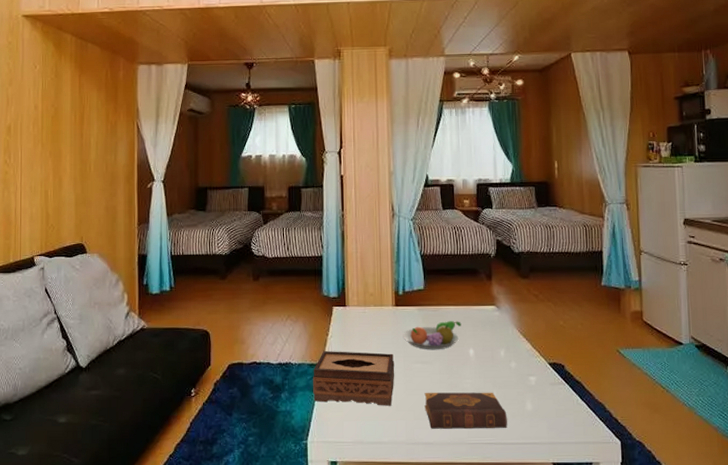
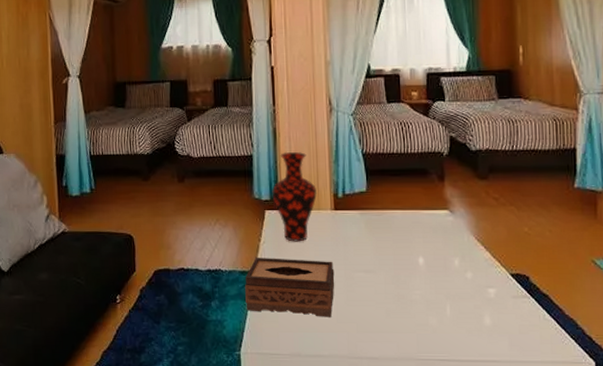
vase: none [339,252,380,336] -> present [272,151,317,242]
fruit bowl: present [403,321,462,350] -> none [343,226,410,258]
book: present [424,392,507,429] -> none [368,304,462,345]

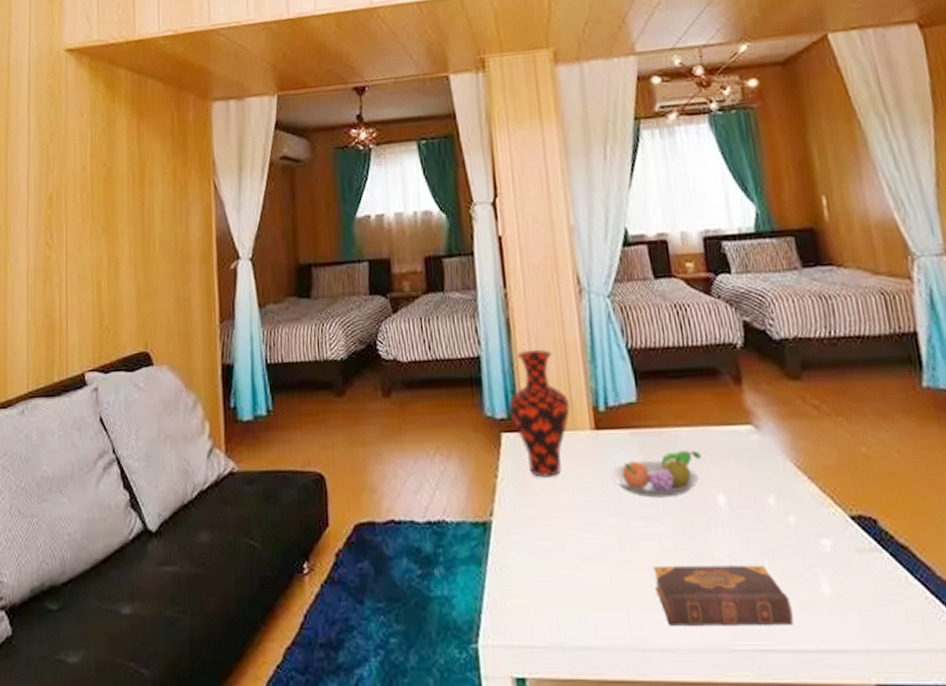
tissue box: present [245,258,335,317] -> none [479,501,605,589]
fruit bowl: none [343,226,410,258] -> present [611,450,702,498]
book: none [368,304,462,345] -> present [653,564,794,627]

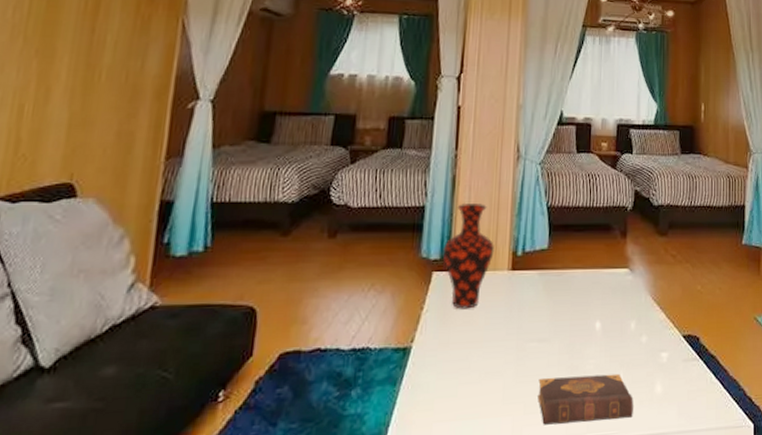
fruit bowl: present [611,450,702,498] -> none [518,287,589,325]

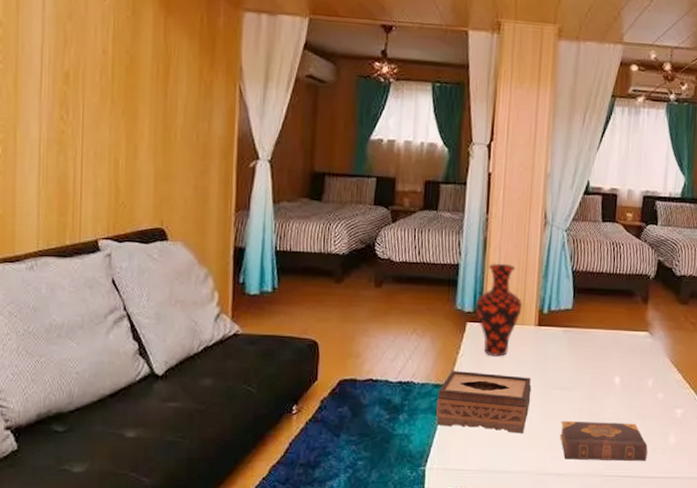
tissue box: none [395,329,505,400] -> present [436,371,532,434]

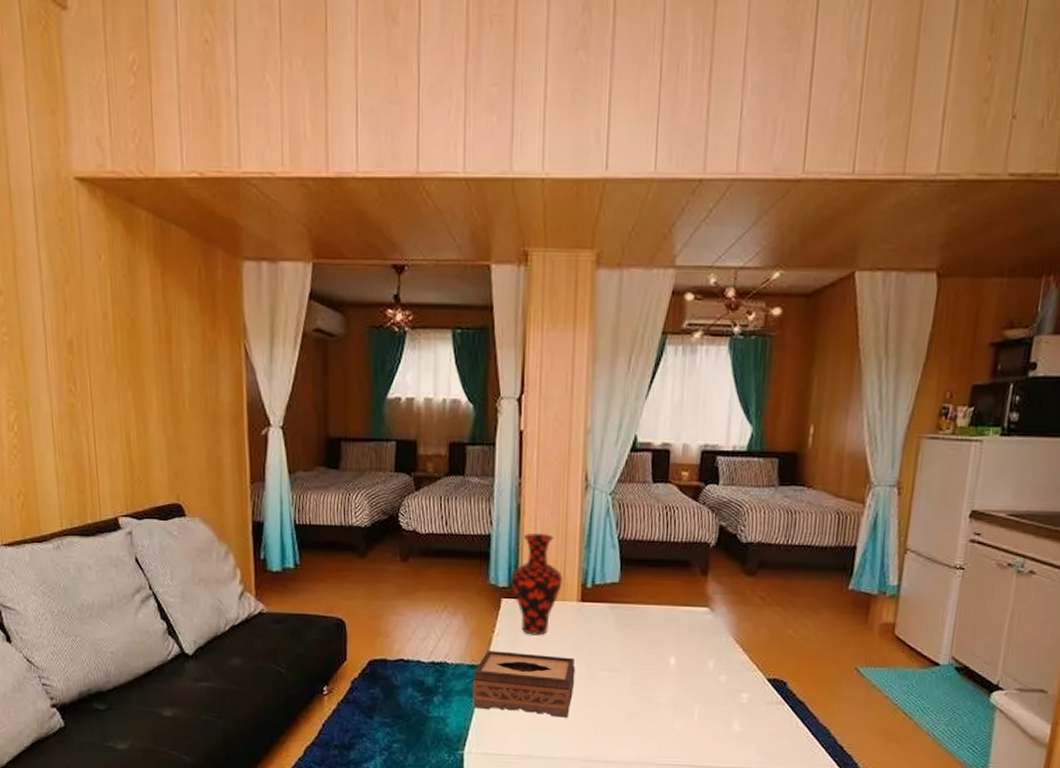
book: present [560,421,648,462] -> none [608,705,709,750]

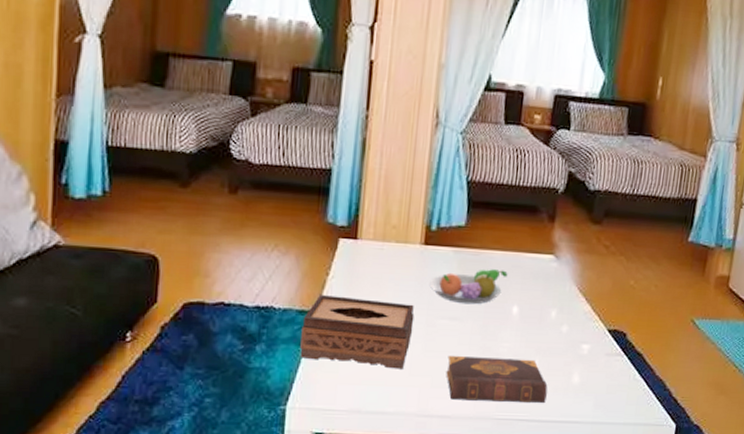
vase: present [511,532,562,635] -> none [351,169,406,280]
fruit bowl: none [588,623,663,657] -> present [429,269,508,305]
book: none [608,705,709,750] -> present [446,356,548,404]

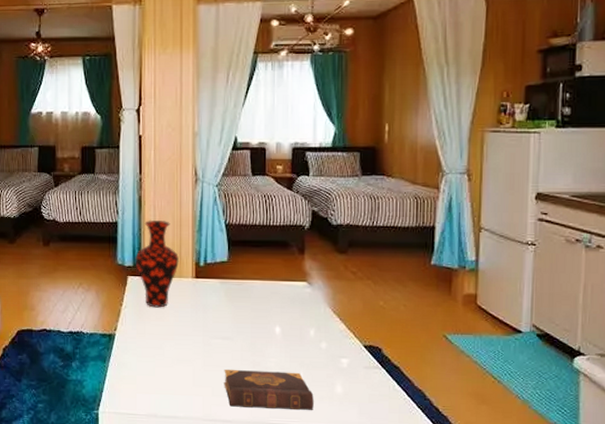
tissue box: present [300,295,415,369] -> none [105,322,193,381]
vase: none [351,169,406,280] -> present [135,219,179,308]
fruit bowl: present [429,269,508,305] -> none [203,296,268,326]

